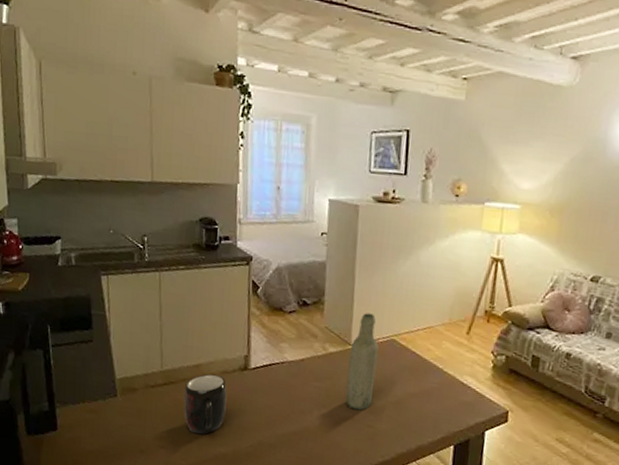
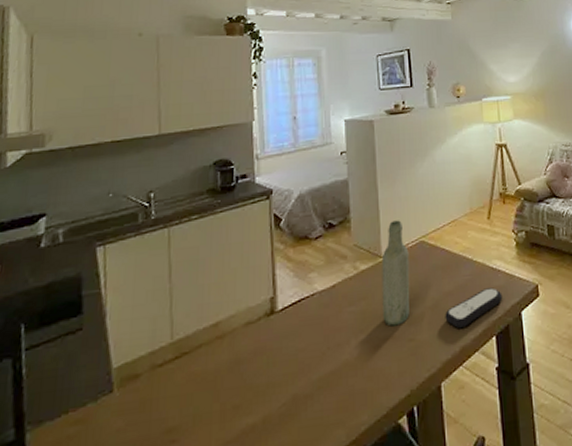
mug: present [183,373,227,435] -> none [199,328,252,411]
remote control: none [405,400,468,430] -> present [445,287,503,329]

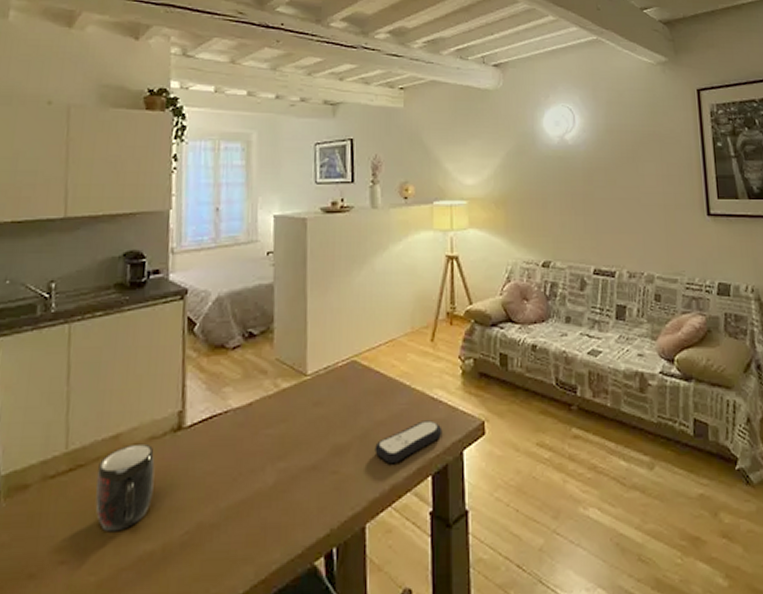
mug: none [199,328,252,411] -> present [95,443,155,532]
bottle: present [381,220,410,327] -> none [304,335,338,455]

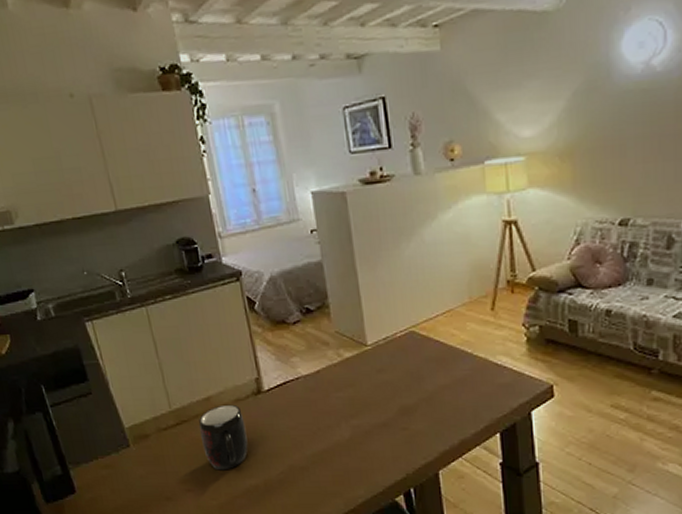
remote control: present [375,420,443,465] -> none [441,384,509,423]

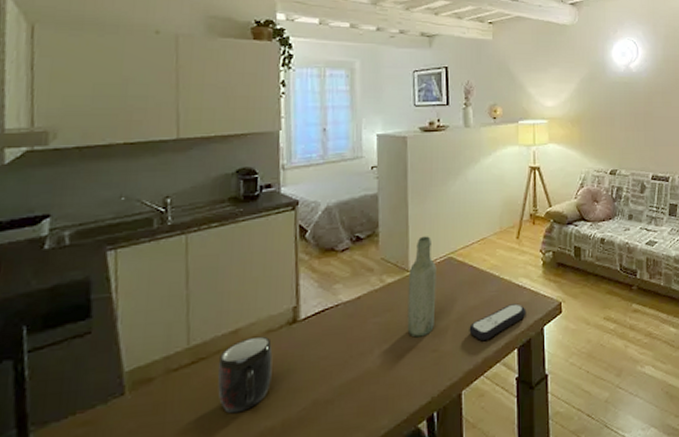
bottle: none [367,307,402,414] -> present [407,236,437,338]
remote control: none [441,384,509,423] -> present [469,303,527,341]

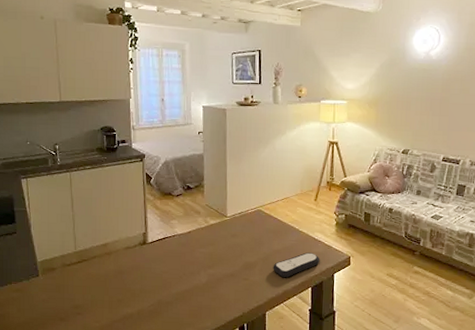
mug: present [217,336,273,414] -> none [95,250,130,300]
bottle: present [407,236,437,338] -> none [225,191,248,268]

